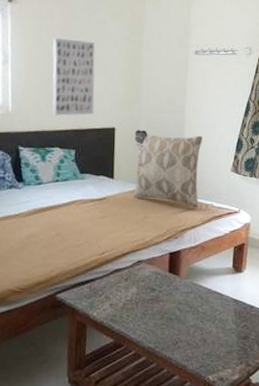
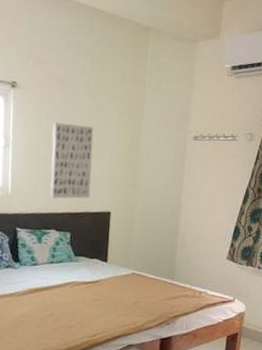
decorative pillow: present [133,129,202,208] -> none [126,214,198,295]

